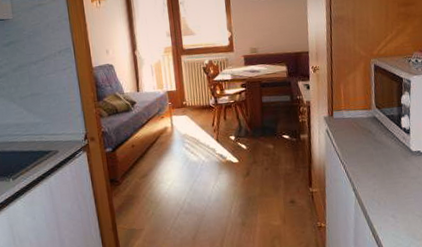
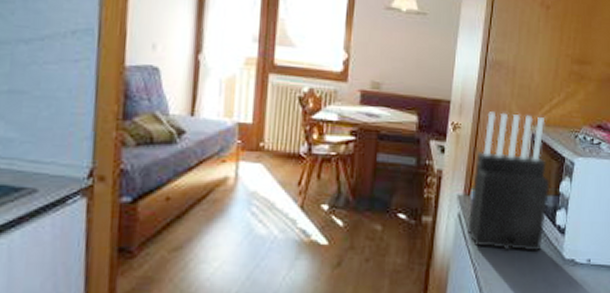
knife block: none [333,51,394,152] -> present [467,112,550,252]

